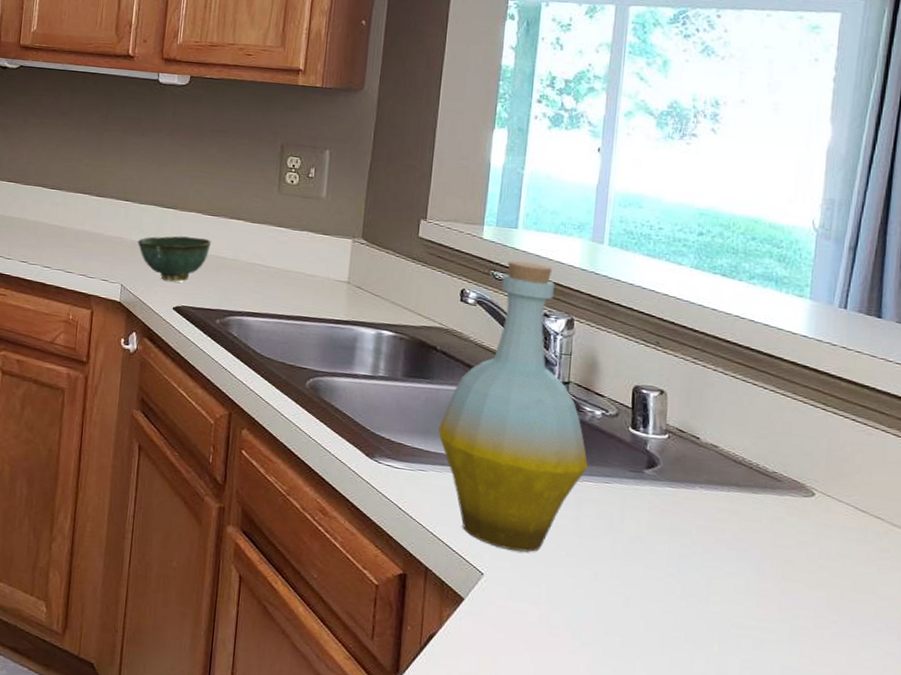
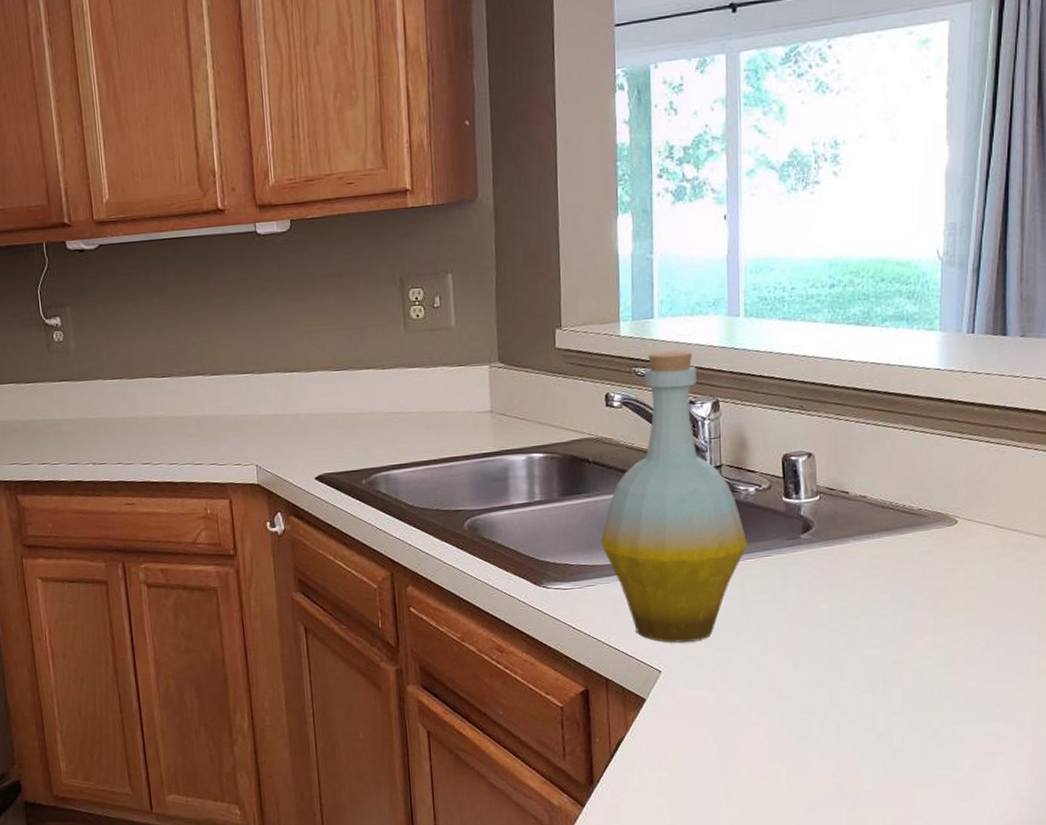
bowl: present [137,236,211,282] -> none [265,397,343,451]

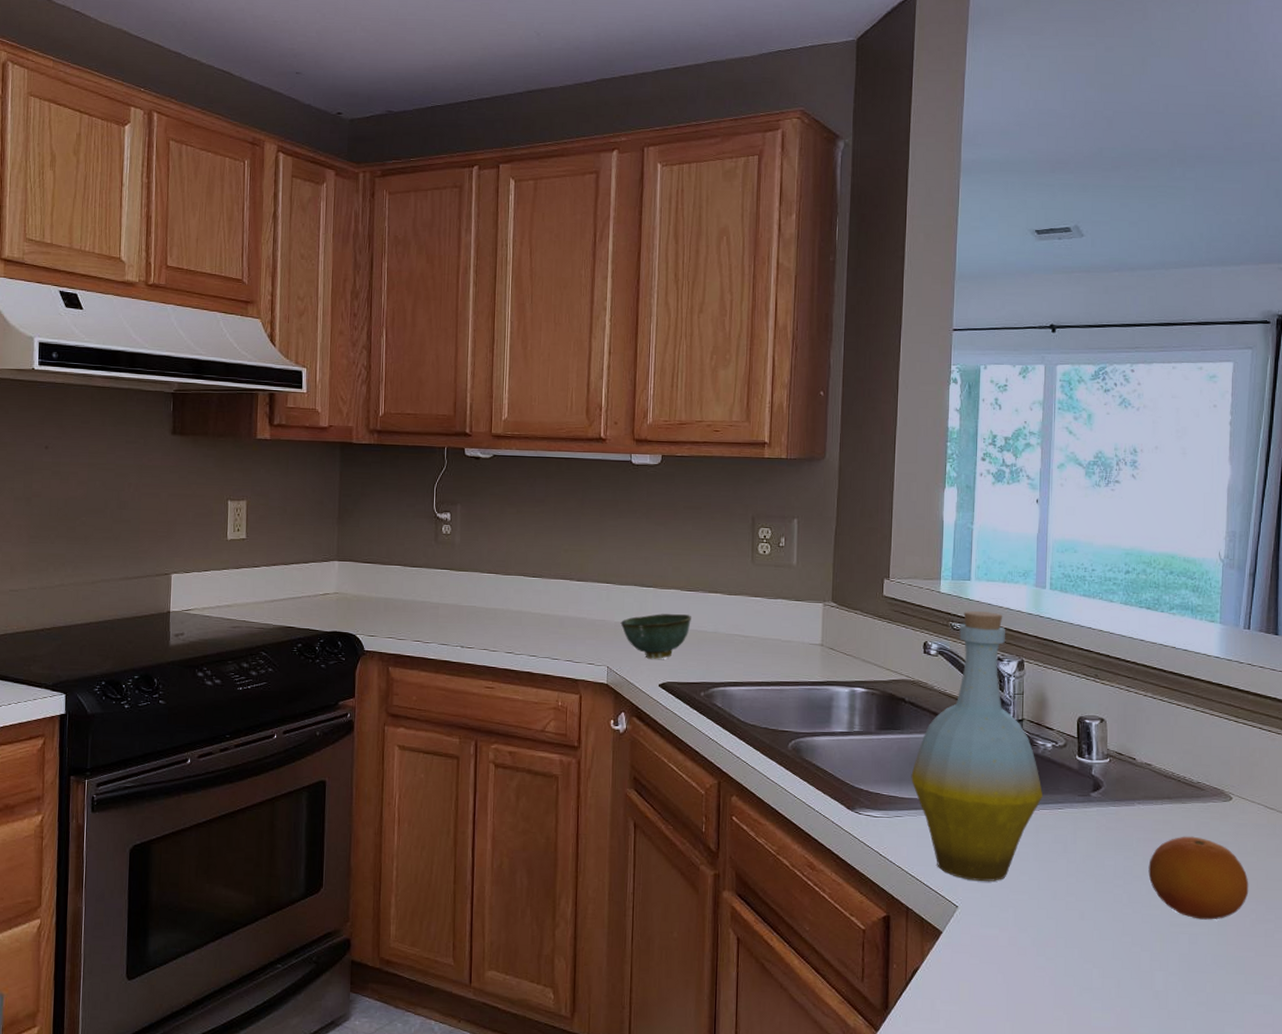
bowl: none [265,397,343,451] -> present [620,614,691,659]
fruit: none [867,567,978,654] -> present [1148,836,1249,920]

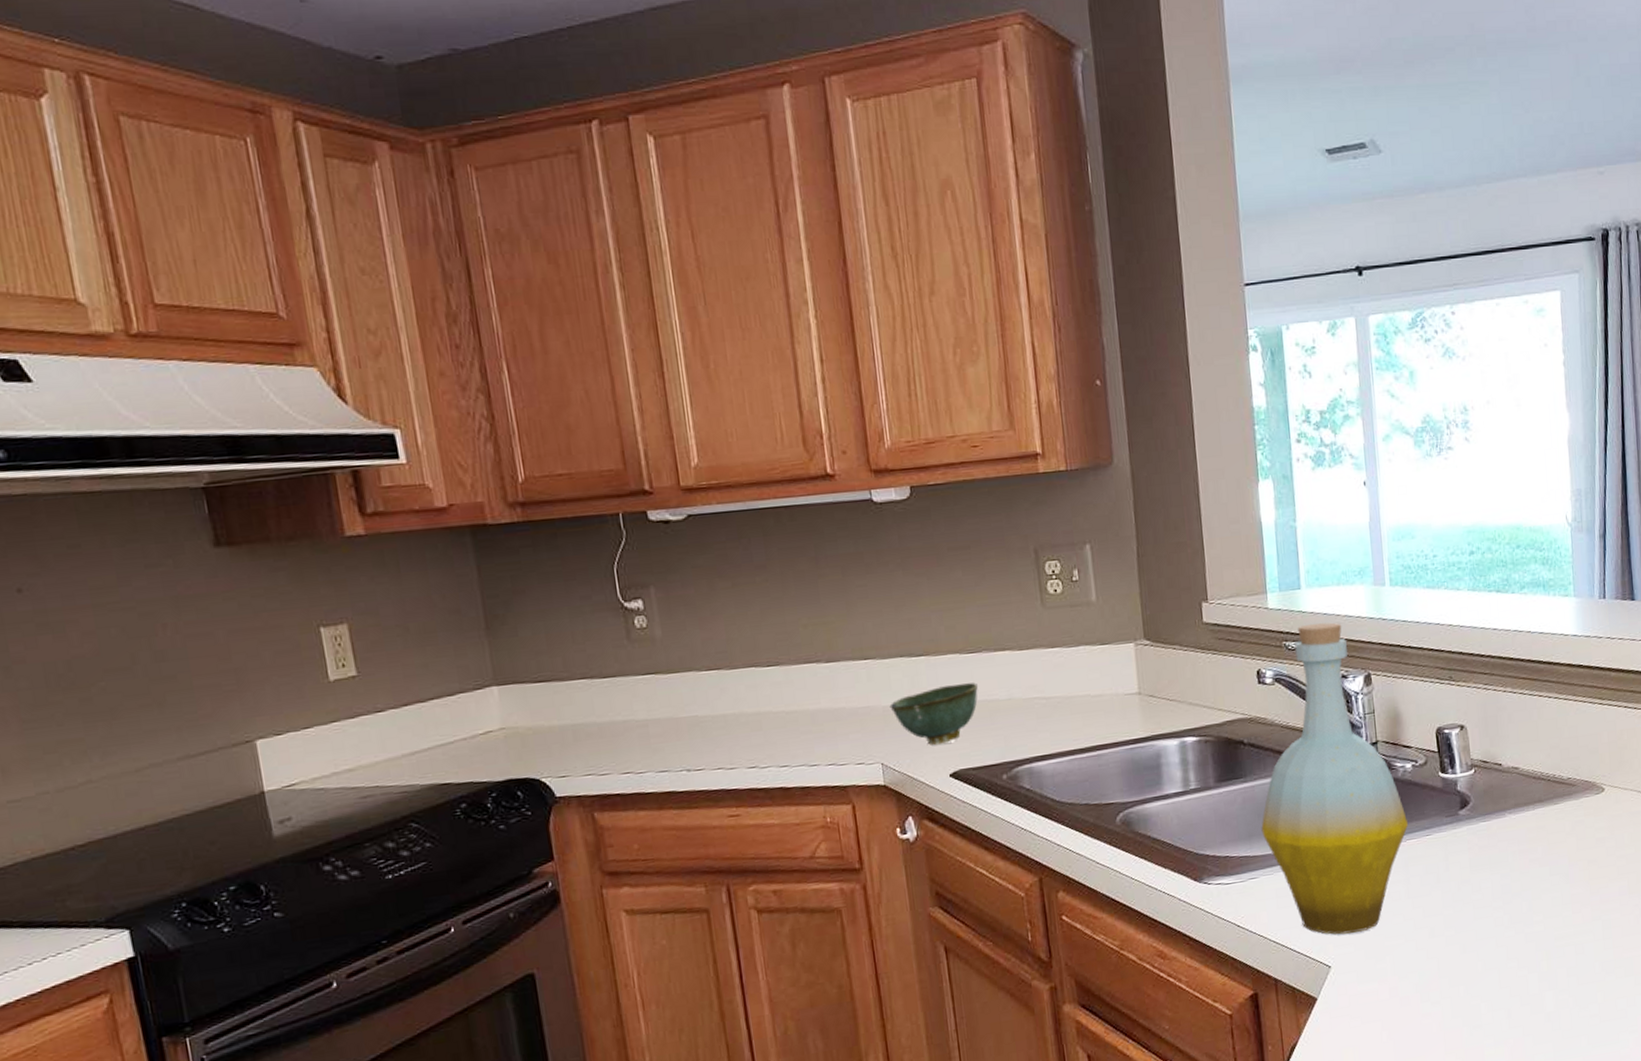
fruit: present [1148,836,1249,920] -> none [1526,838,1630,927]

